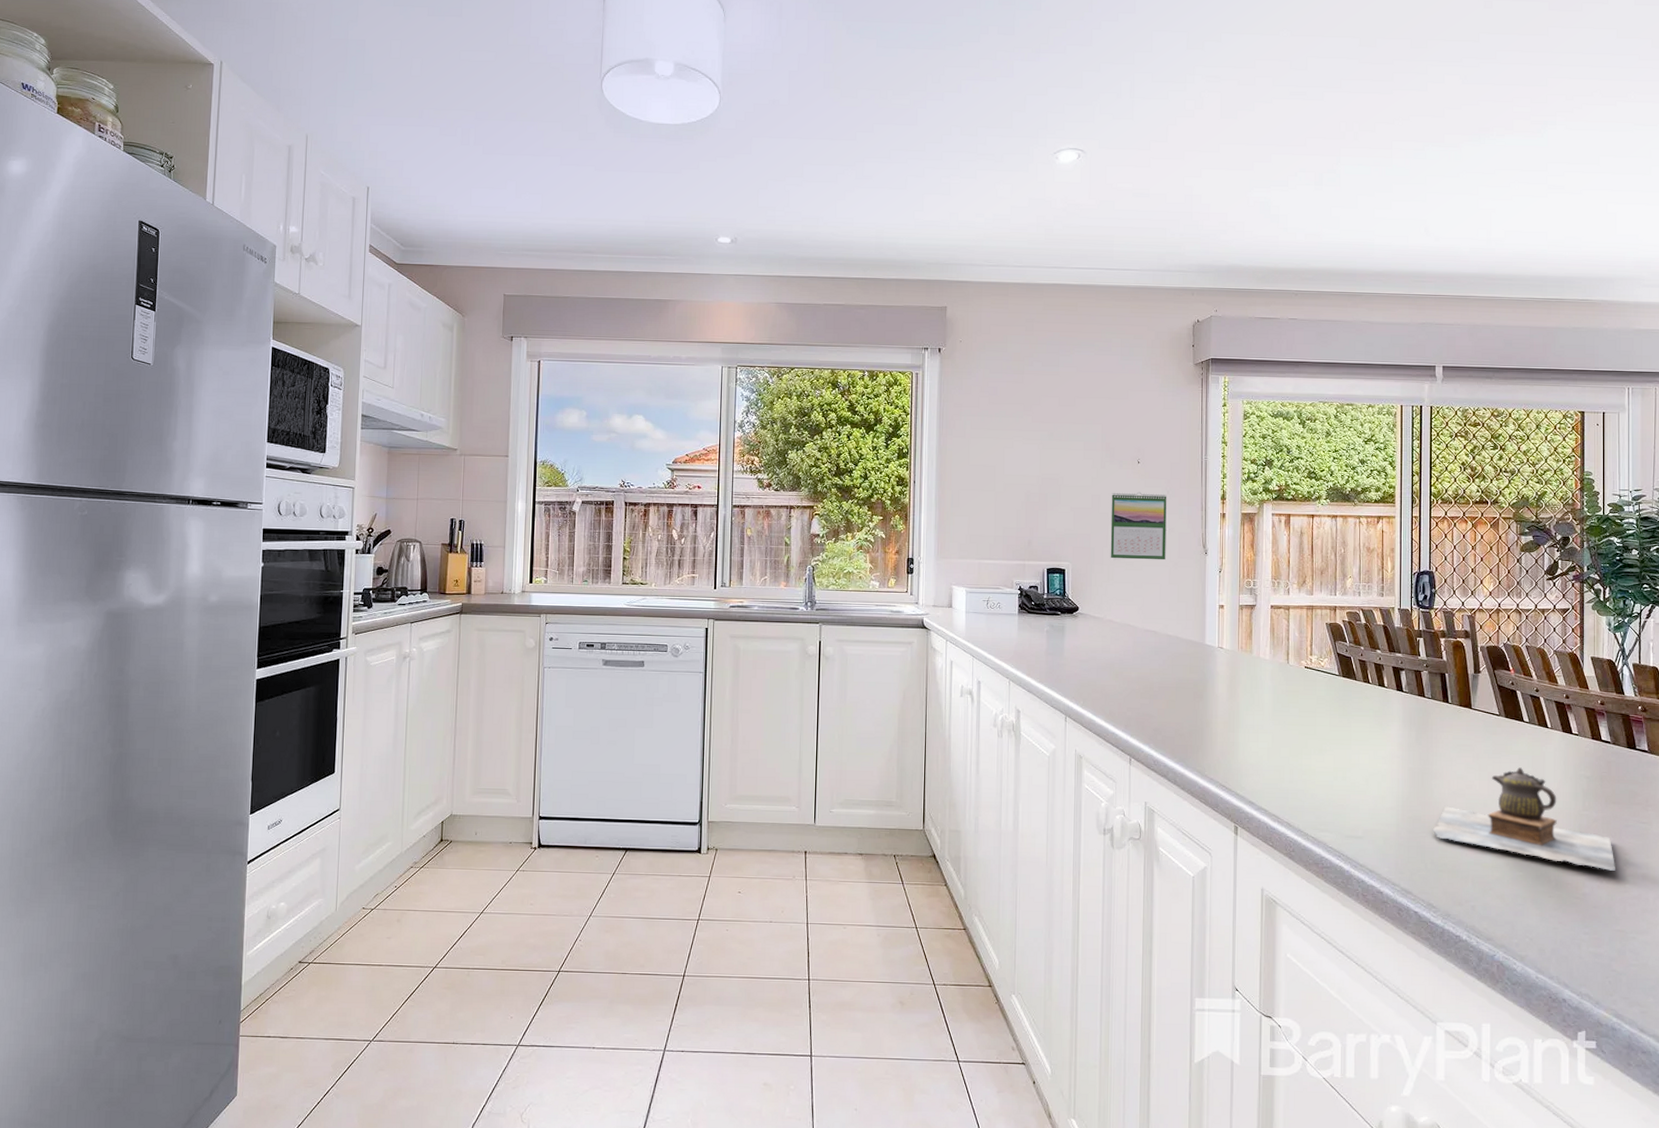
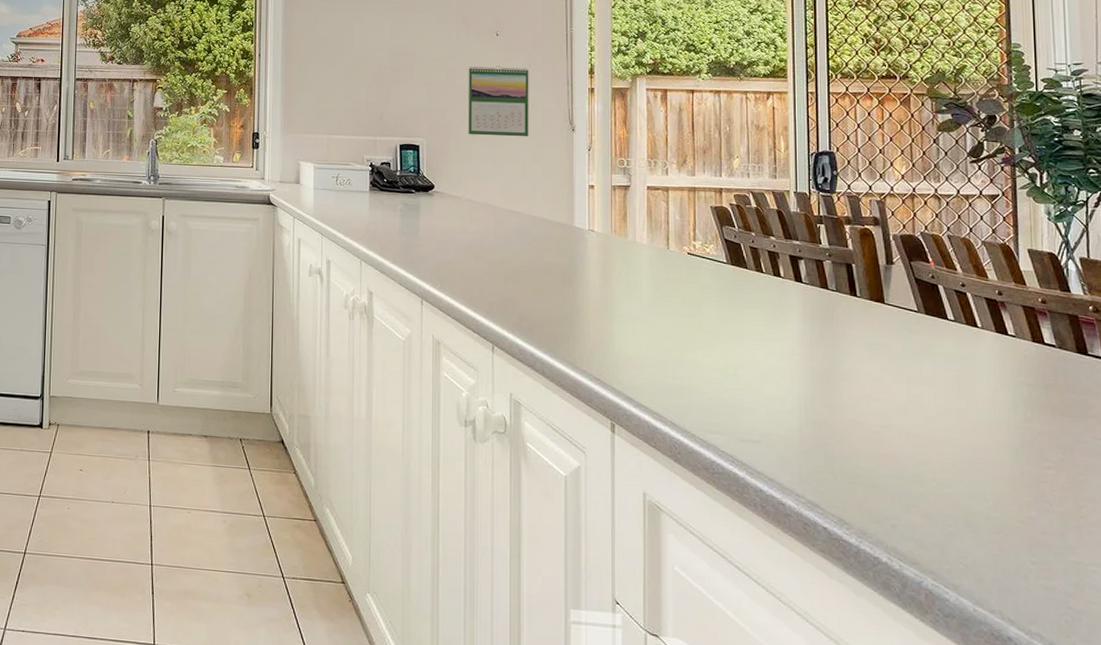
teapot: present [1432,767,1615,871] -> none [842,371,1068,493]

